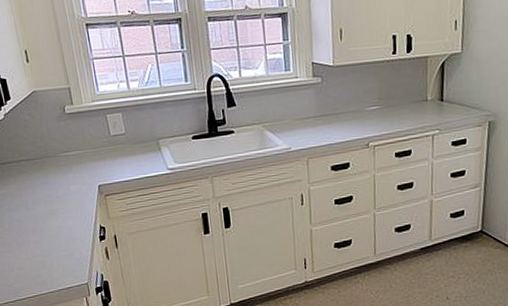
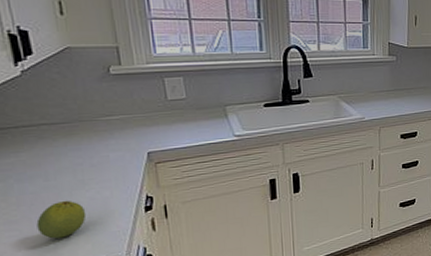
fruit: none [23,227,57,261] -> present [36,200,87,239]

